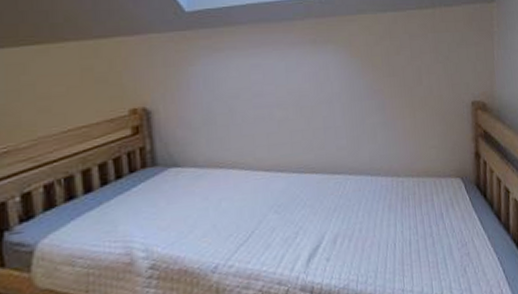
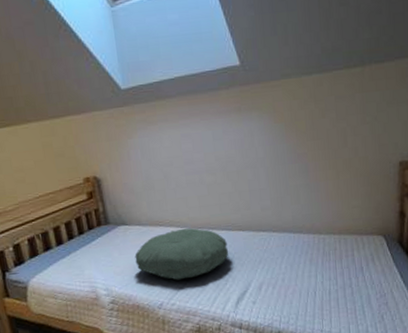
pillow: none [186,170,300,235] -> present [135,228,229,280]

